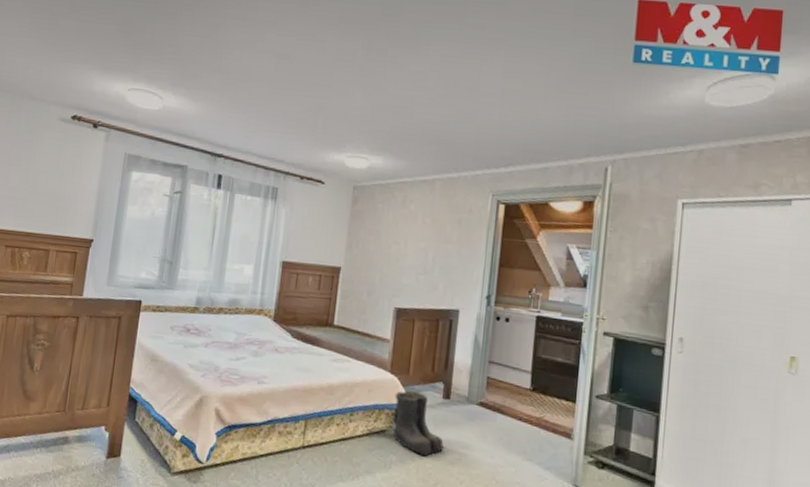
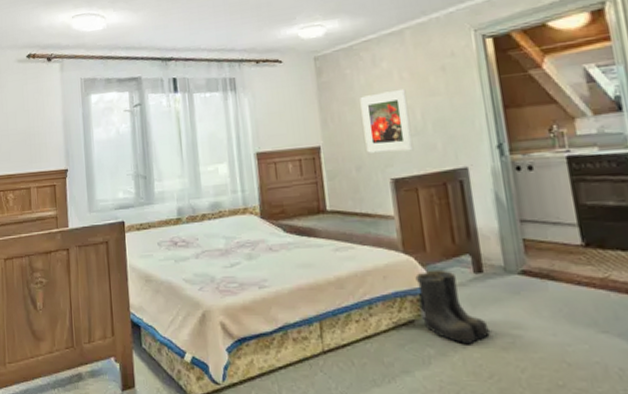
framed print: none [380,230,425,287] -> present [360,88,414,153]

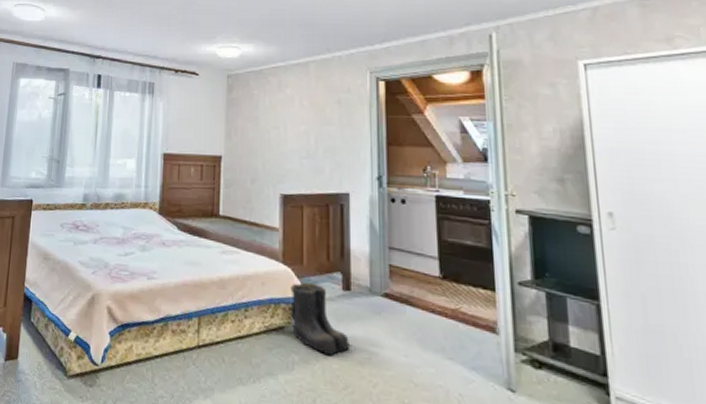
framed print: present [360,88,414,153] -> none [262,114,304,172]

